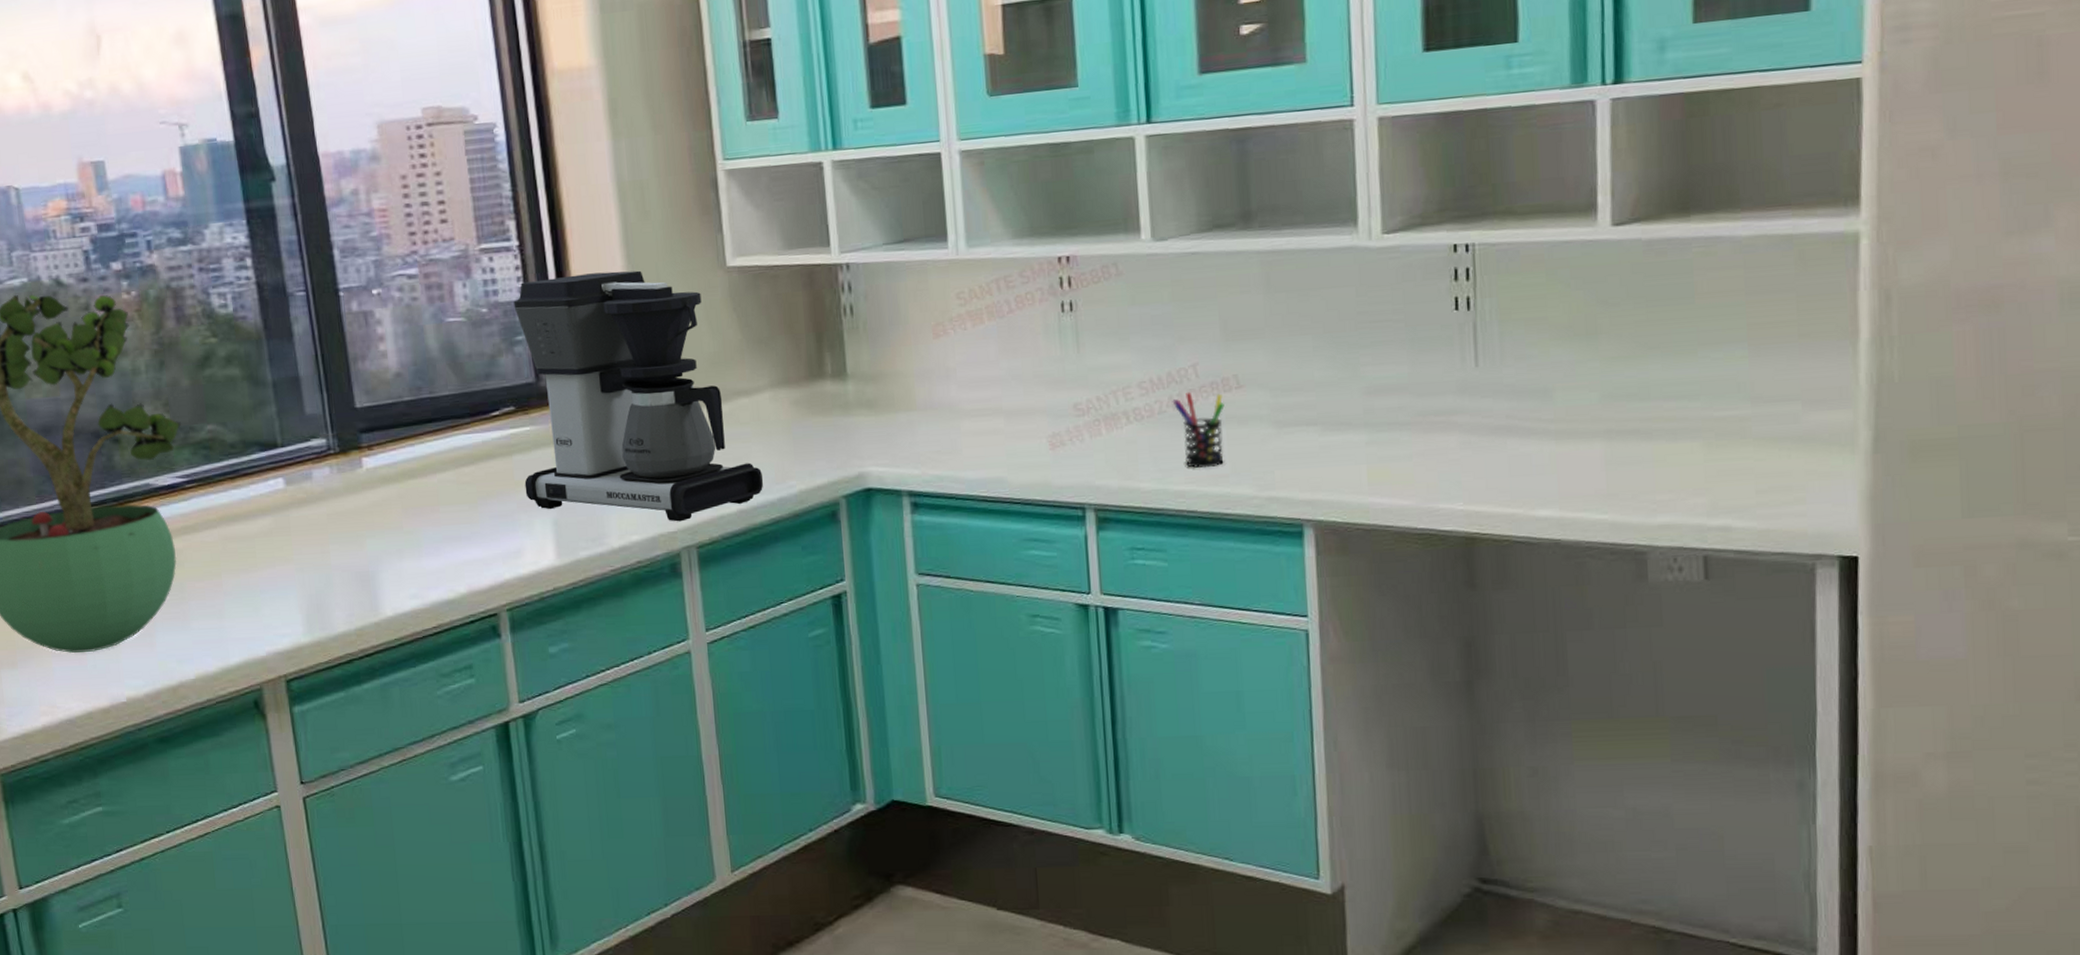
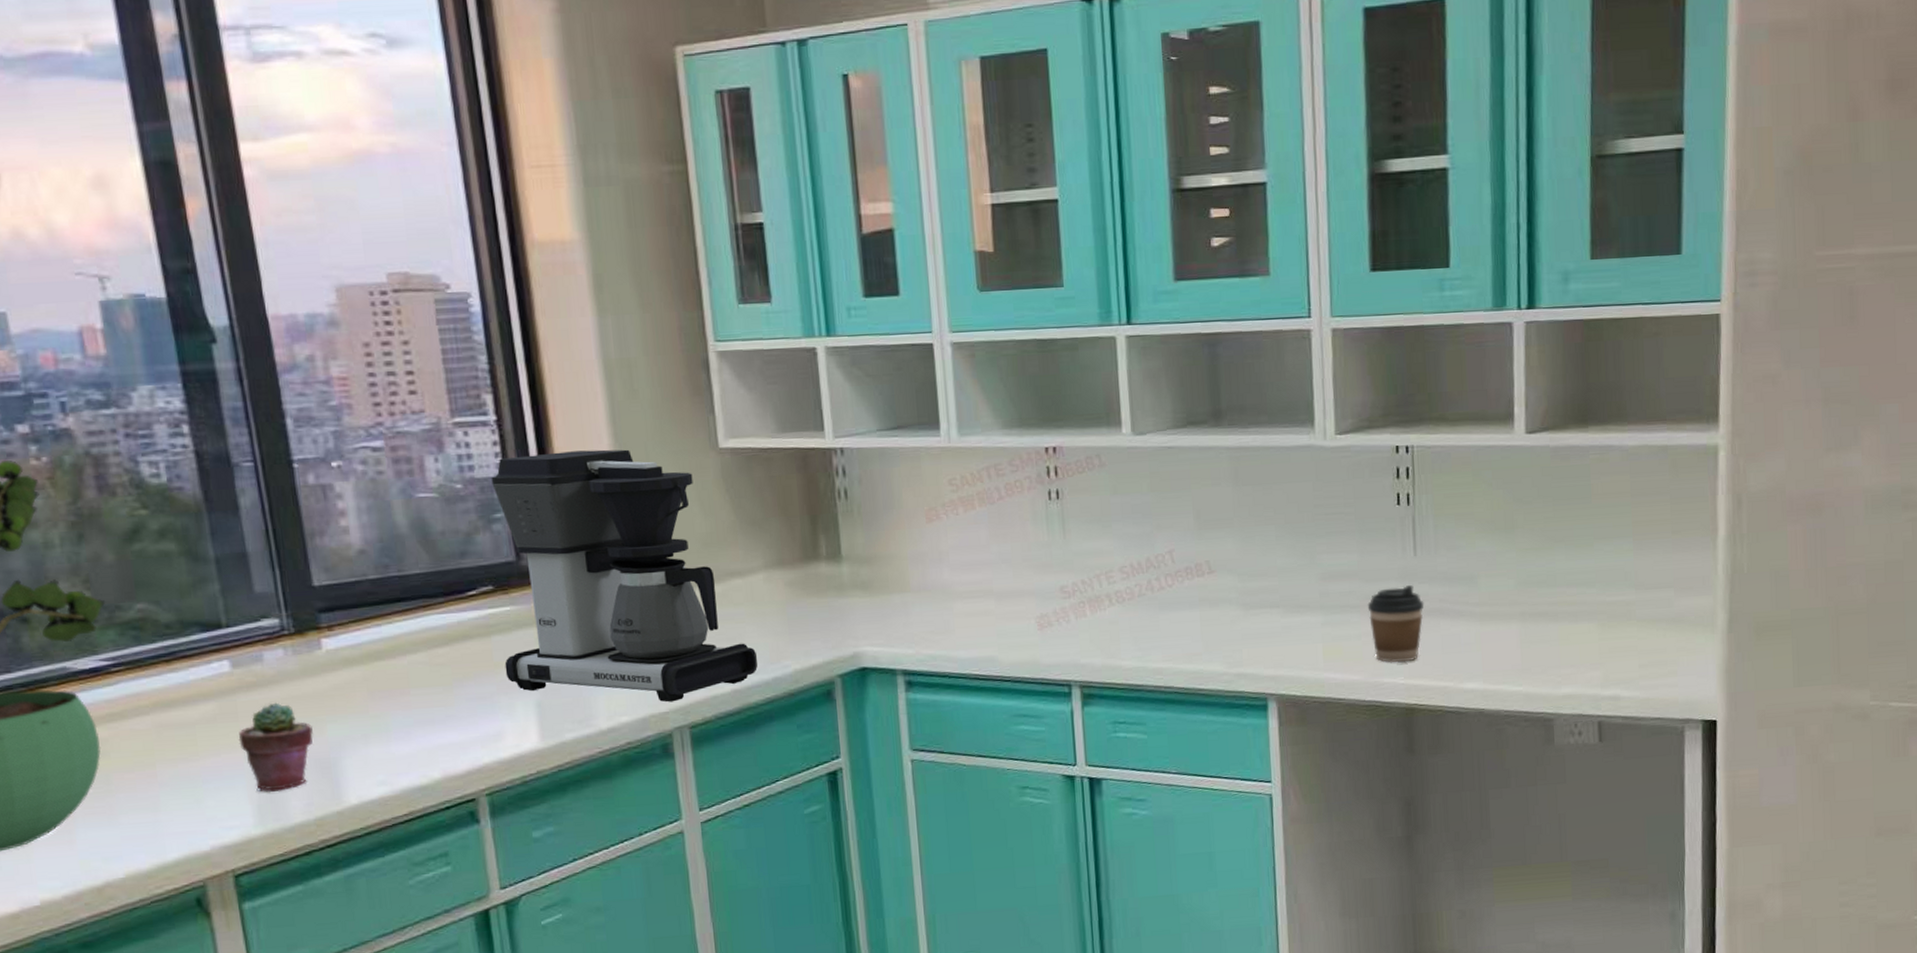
potted succulent: none [291,518,355,604] -> present [238,702,314,793]
pen holder: present [1172,391,1225,469] -> none [1151,576,1198,647]
coffee cup: none [1419,399,1488,487] -> present [1367,584,1424,663]

